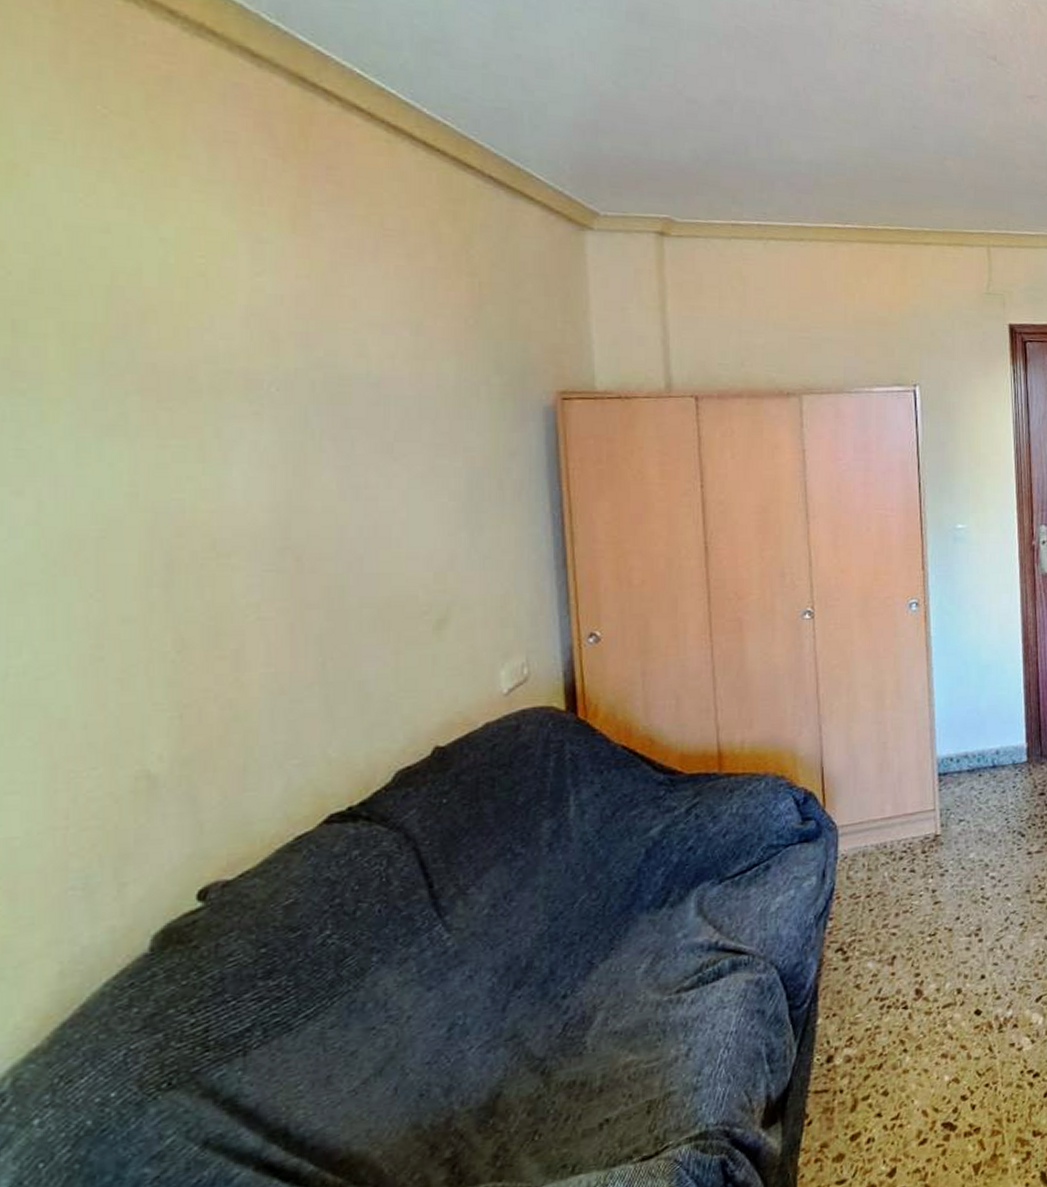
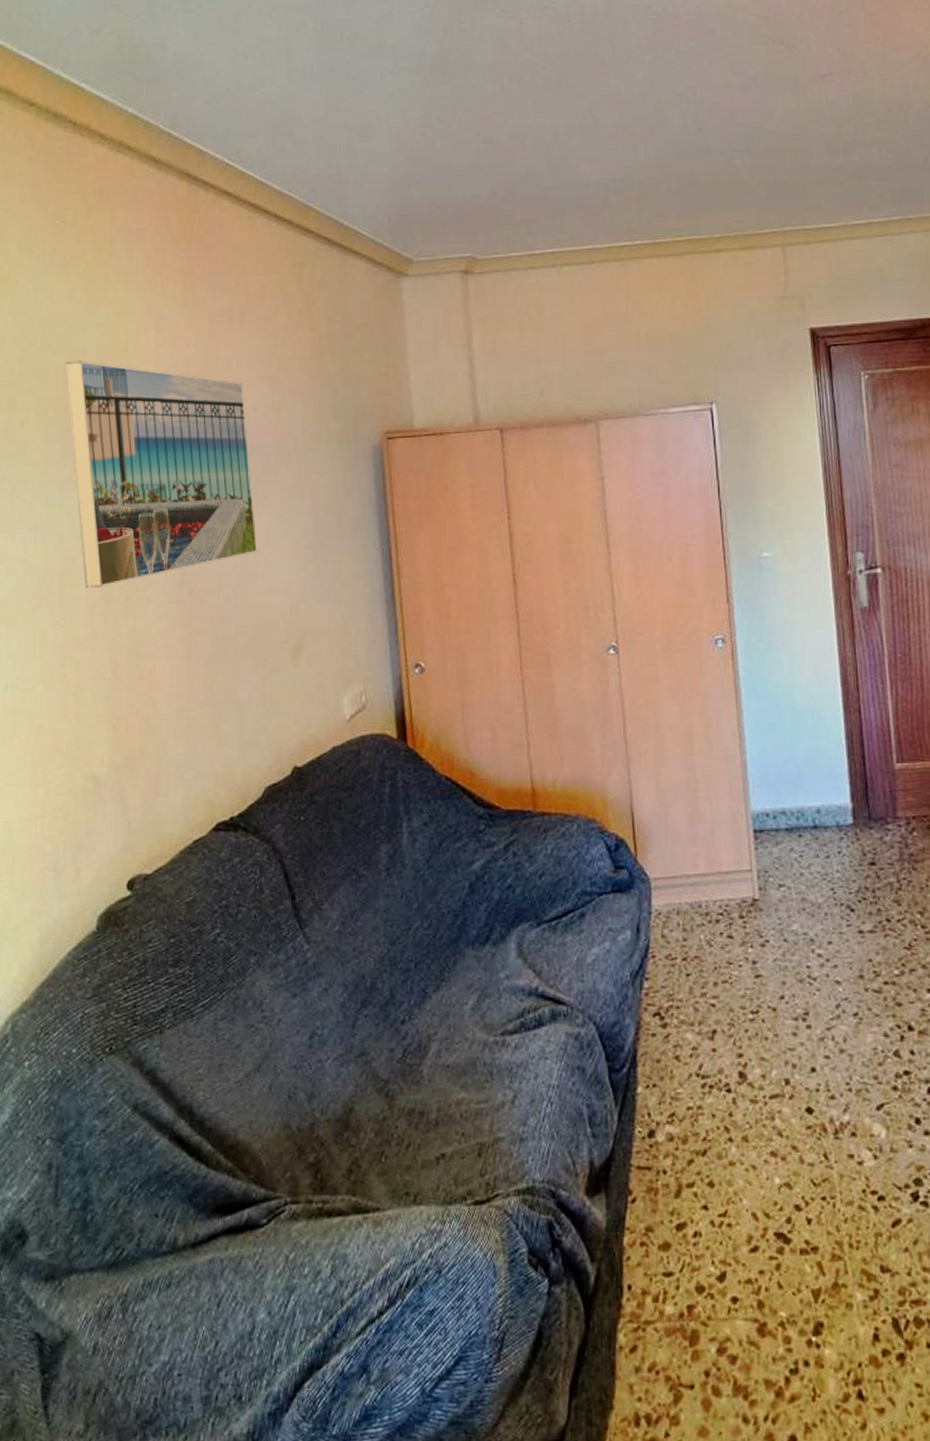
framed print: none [108,280,392,554] -> present [65,361,258,588]

